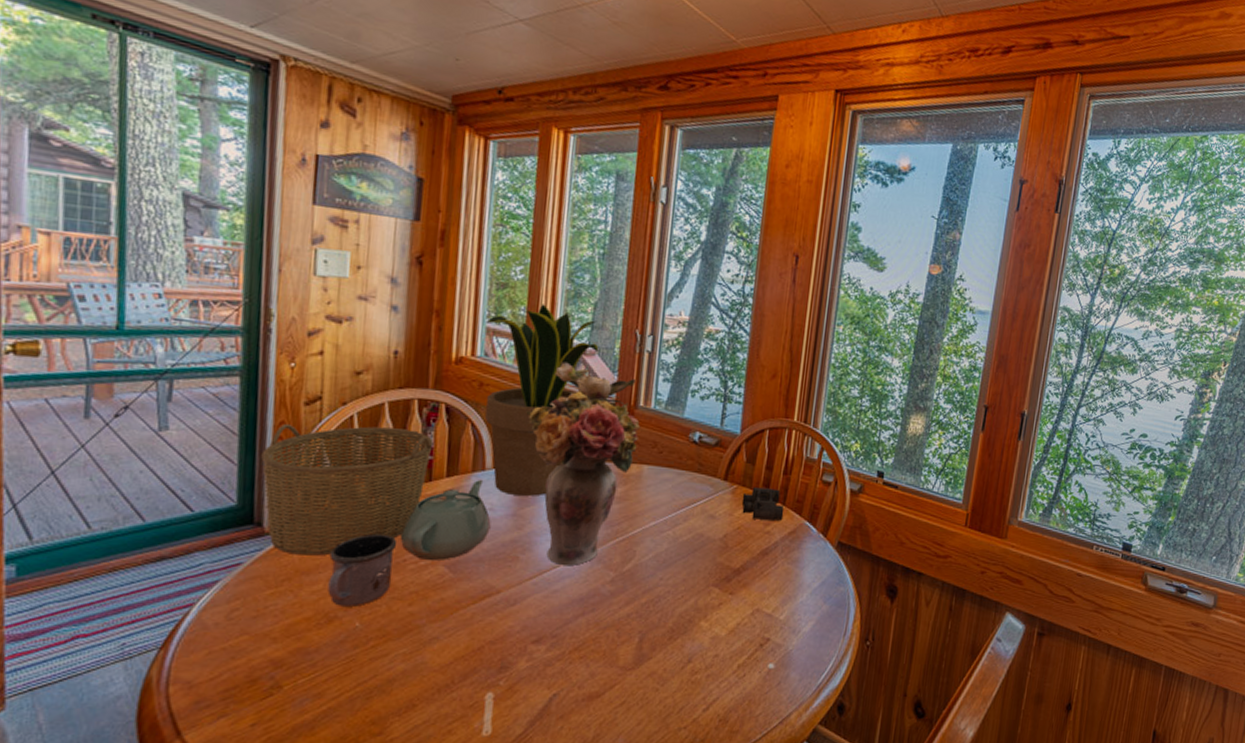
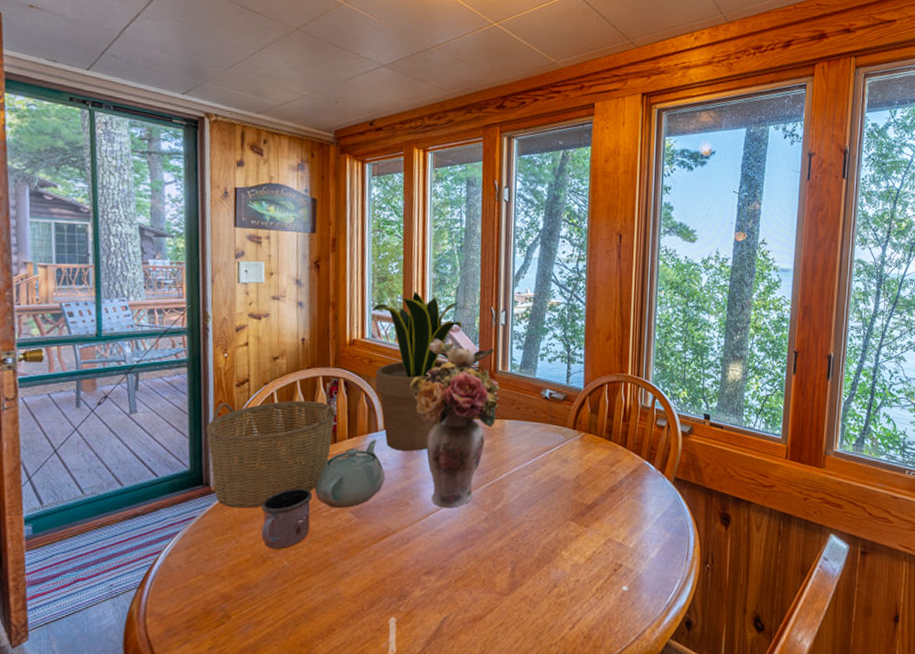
binoculars: present [741,487,785,521] -> none [589,434,626,462]

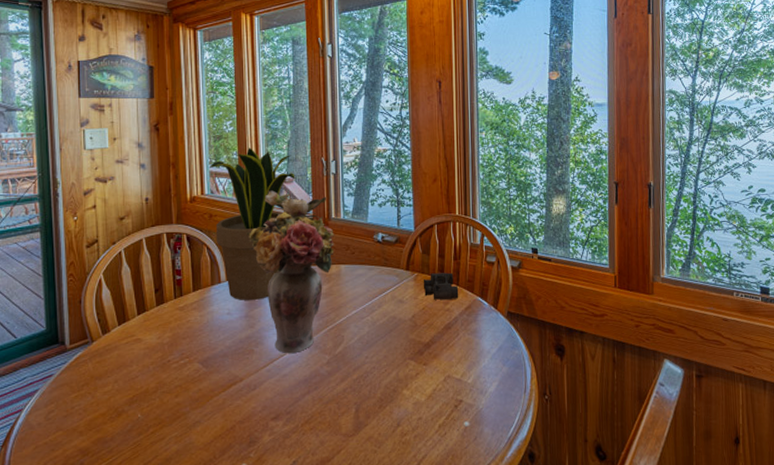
basket: present [206,401,336,508] -> none [60,257,181,364]
mug: present [261,488,313,549] -> none [114,341,162,402]
teapot: present [314,440,385,509] -> none [163,291,230,360]
binoculars: none [589,434,626,462] -> present [423,272,459,300]

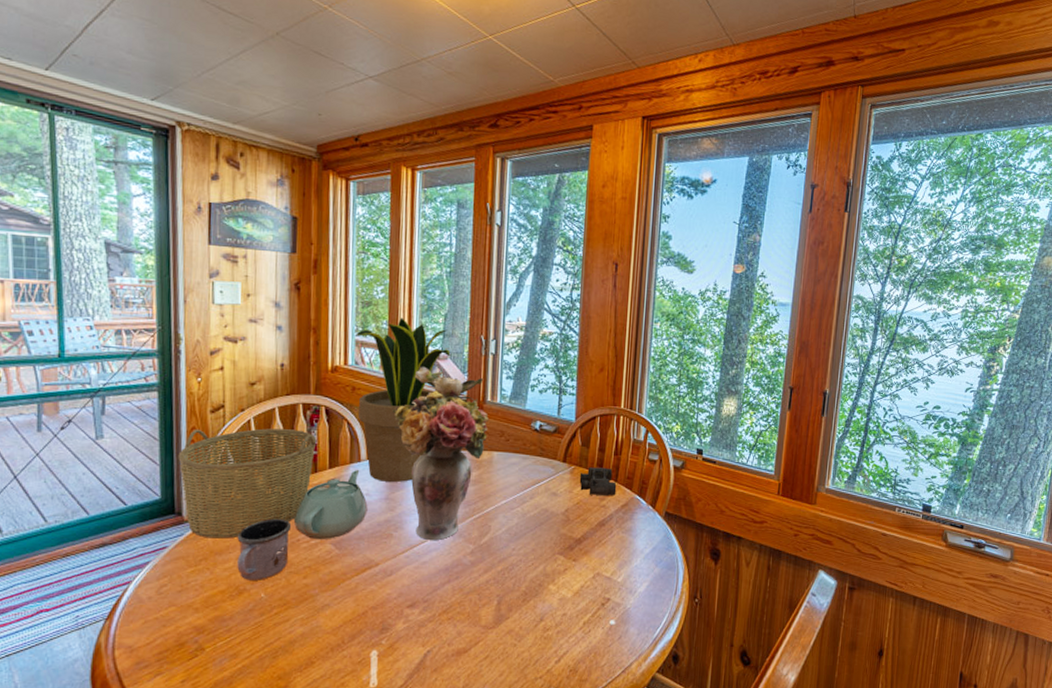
basket: none [60,257,181,364] -> present [178,428,317,539]
mug: none [114,341,162,402] -> present [237,518,292,580]
teapot: none [163,291,230,360] -> present [293,470,368,540]

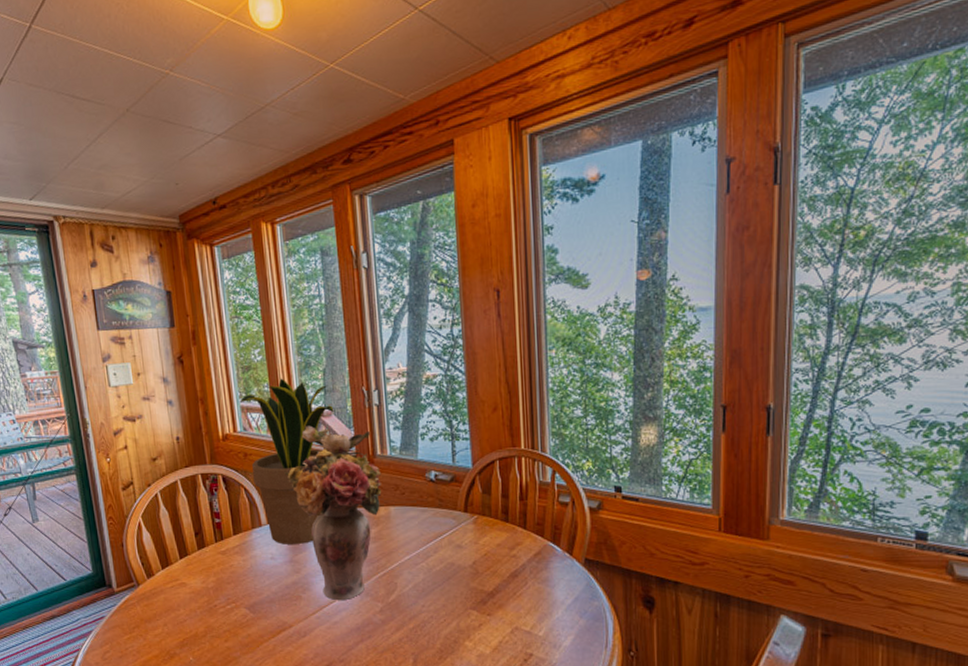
basket: present [178,428,317,539] -> none [101,500,219,607]
mug: present [237,518,292,580] -> none [161,586,210,645]
teapot: present [293,470,368,540] -> none [208,535,275,605]
binoculars: present [579,467,617,496] -> none [484,514,527,545]

